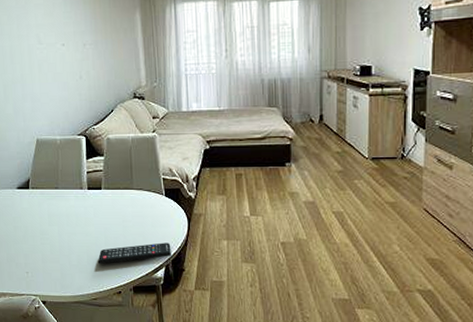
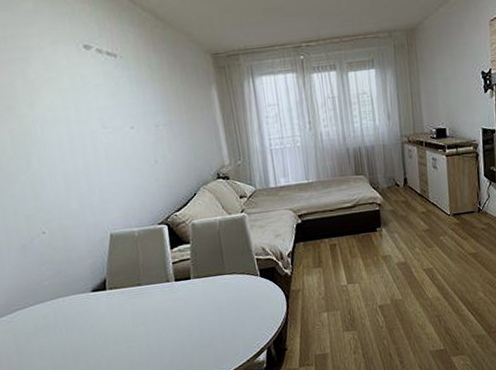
remote control: present [97,242,171,264] -> none [193,324,272,359]

